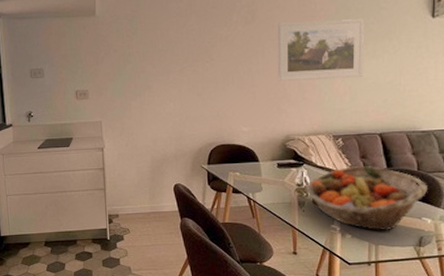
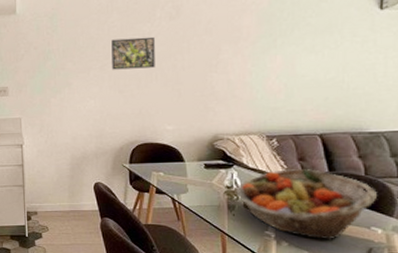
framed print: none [190,40,232,73] -> present [111,36,155,70]
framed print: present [277,18,364,82] -> none [204,12,301,79]

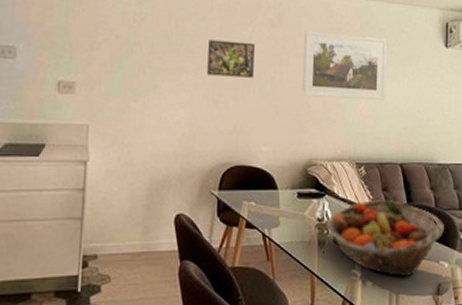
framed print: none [204,12,301,79] -> present [301,31,387,101]

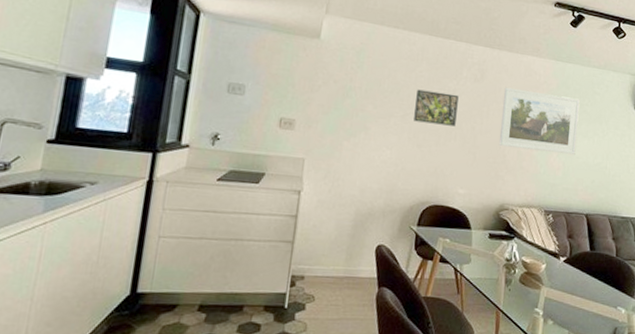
fruit basket: present [327,200,444,277] -> none [514,245,623,319]

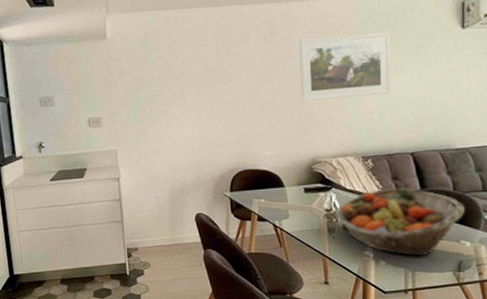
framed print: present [414,89,459,127] -> none [207,60,252,96]
fruit basket: none [514,245,623,319] -> present [335,187,464,256]

